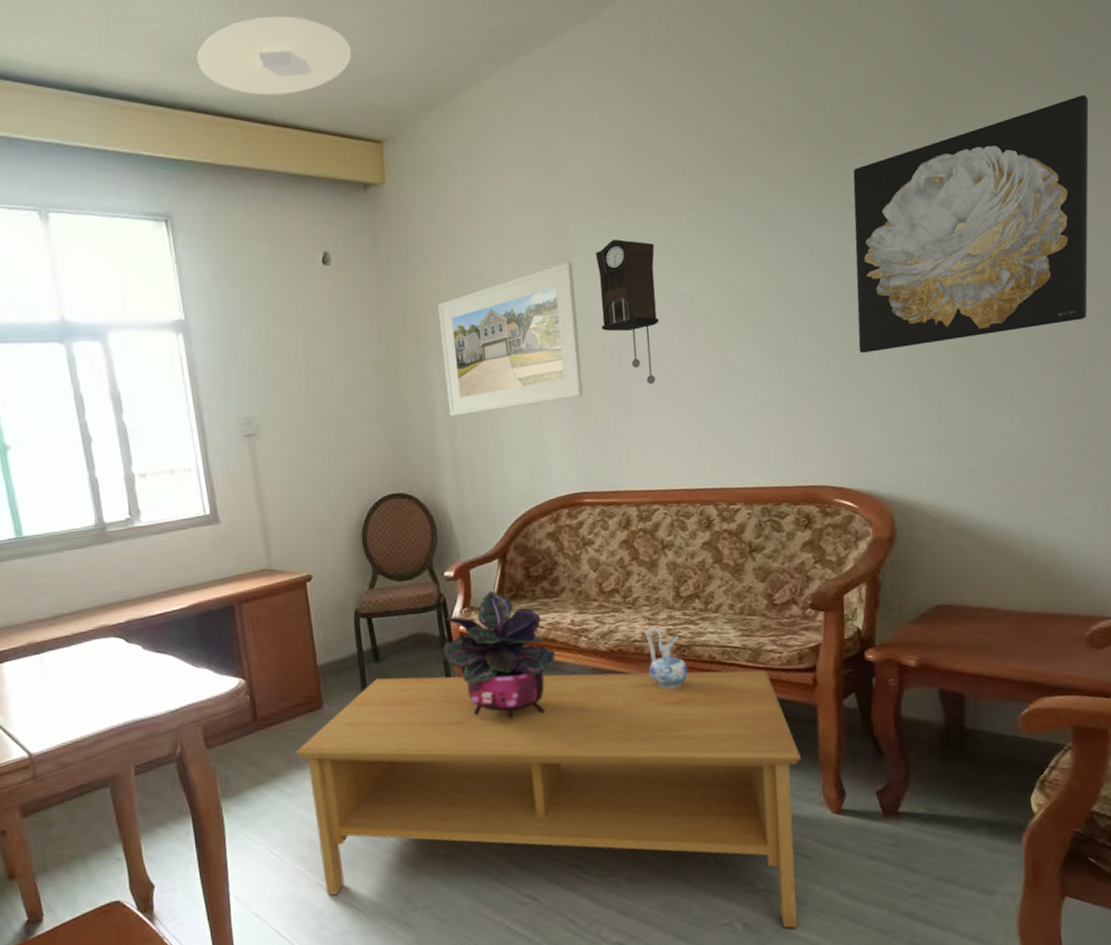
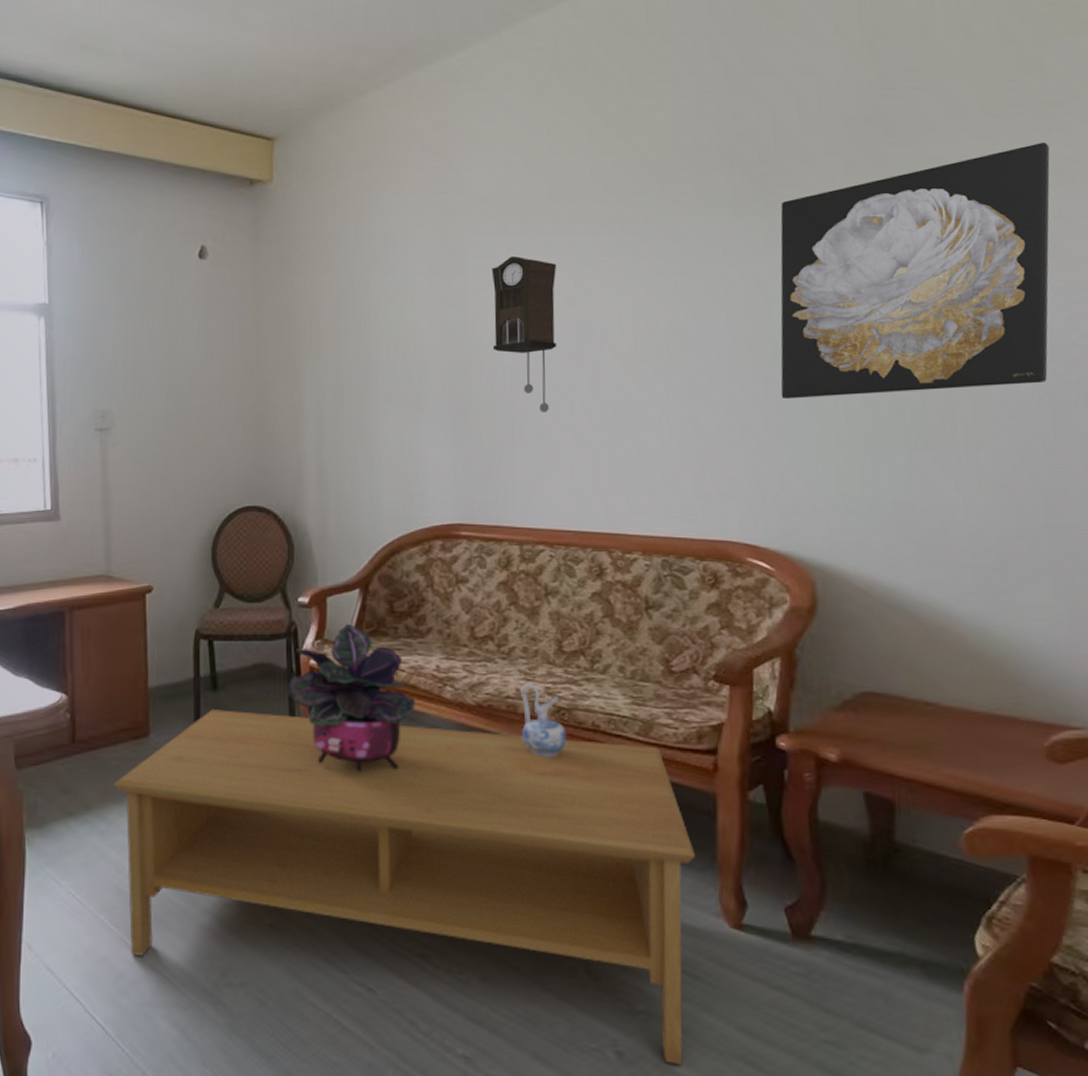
ceiling light: present [197,16,352,96] -> none [92,10,251,86]
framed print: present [437,262,584,417] -> none [316,276,468,429]

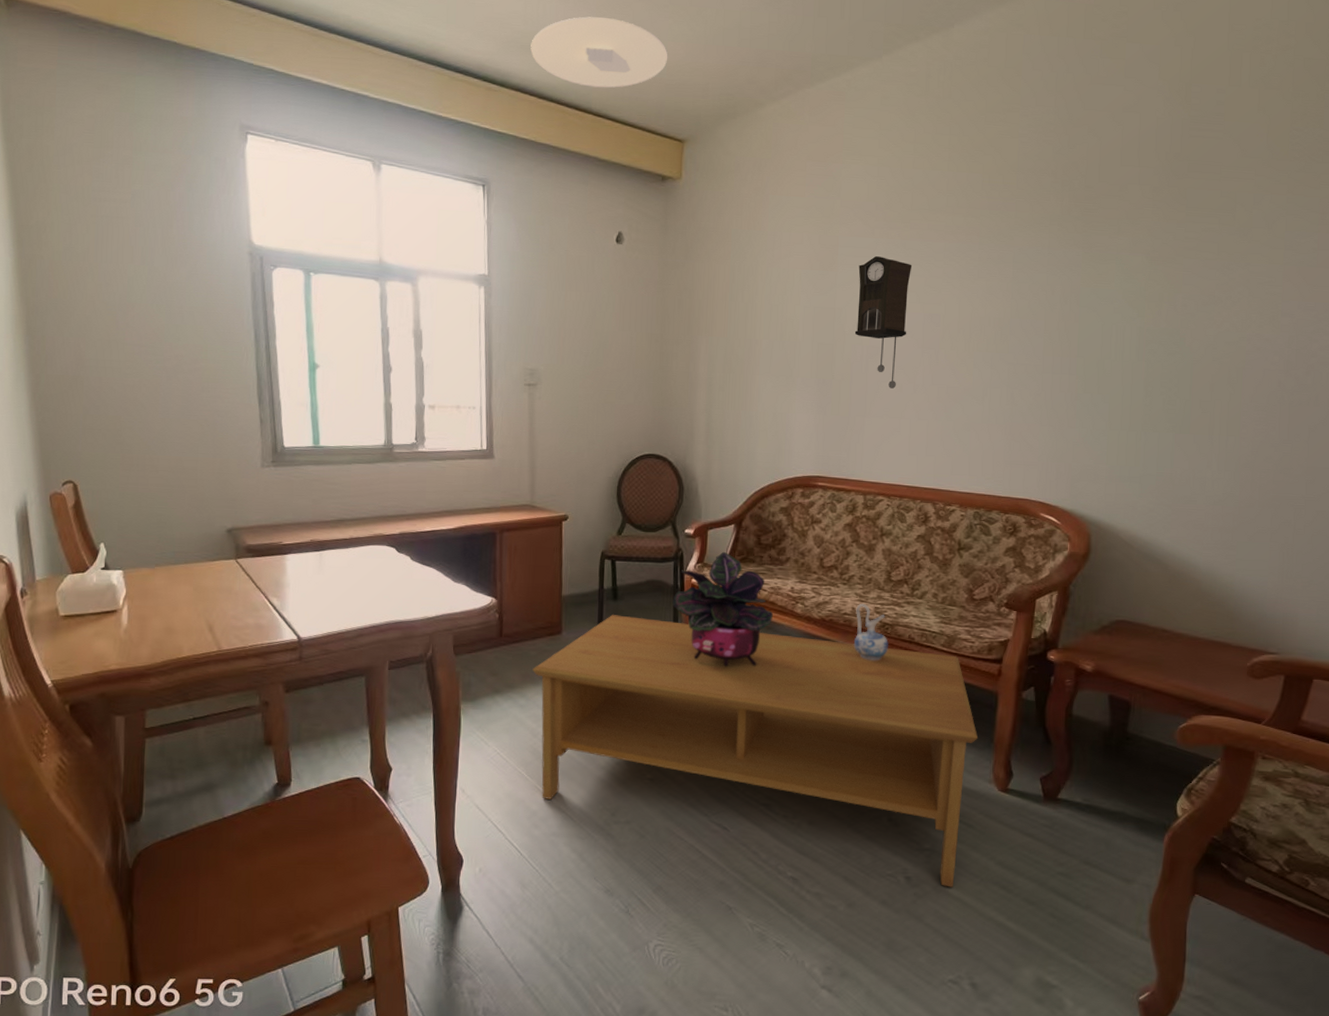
ceiling light: none [92,10,251,86] -> present [530,16,668,88]
wall art: present [780,143,1050,399] -> none [1081,184,1318,388]

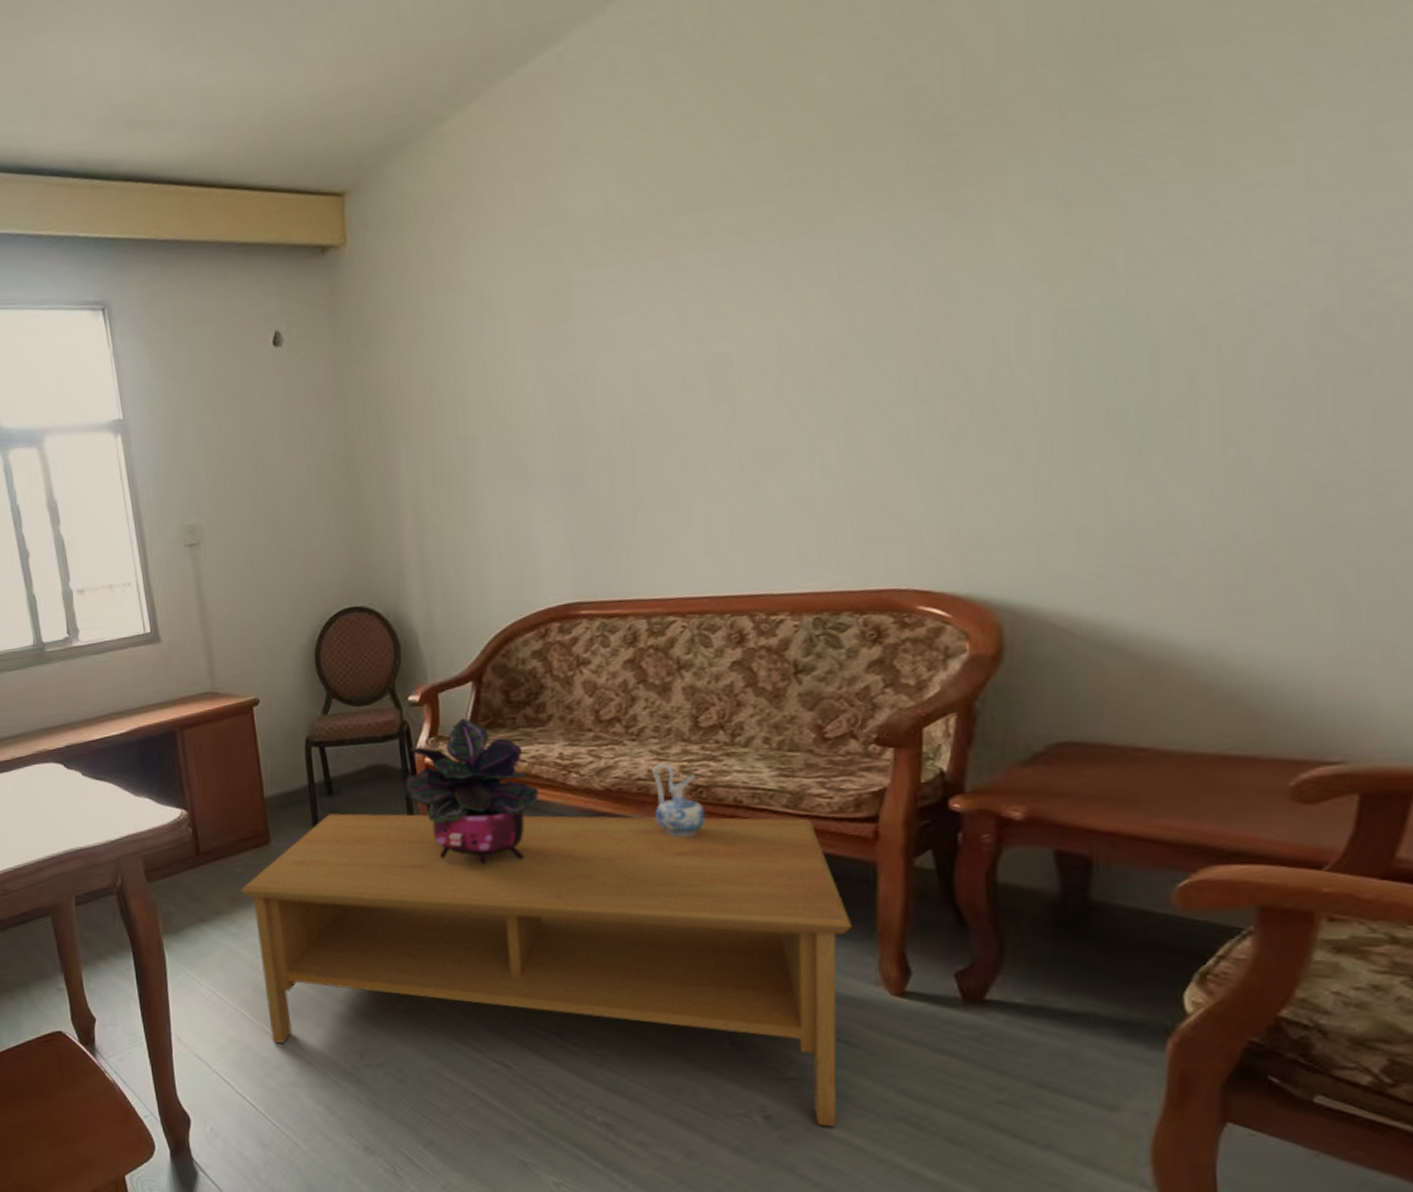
ceiling light: present [530,16,668,88] -> none [135,54,309,154]
pendulum clock: present [854,256,913,389] -> none [604,288,686,468]

